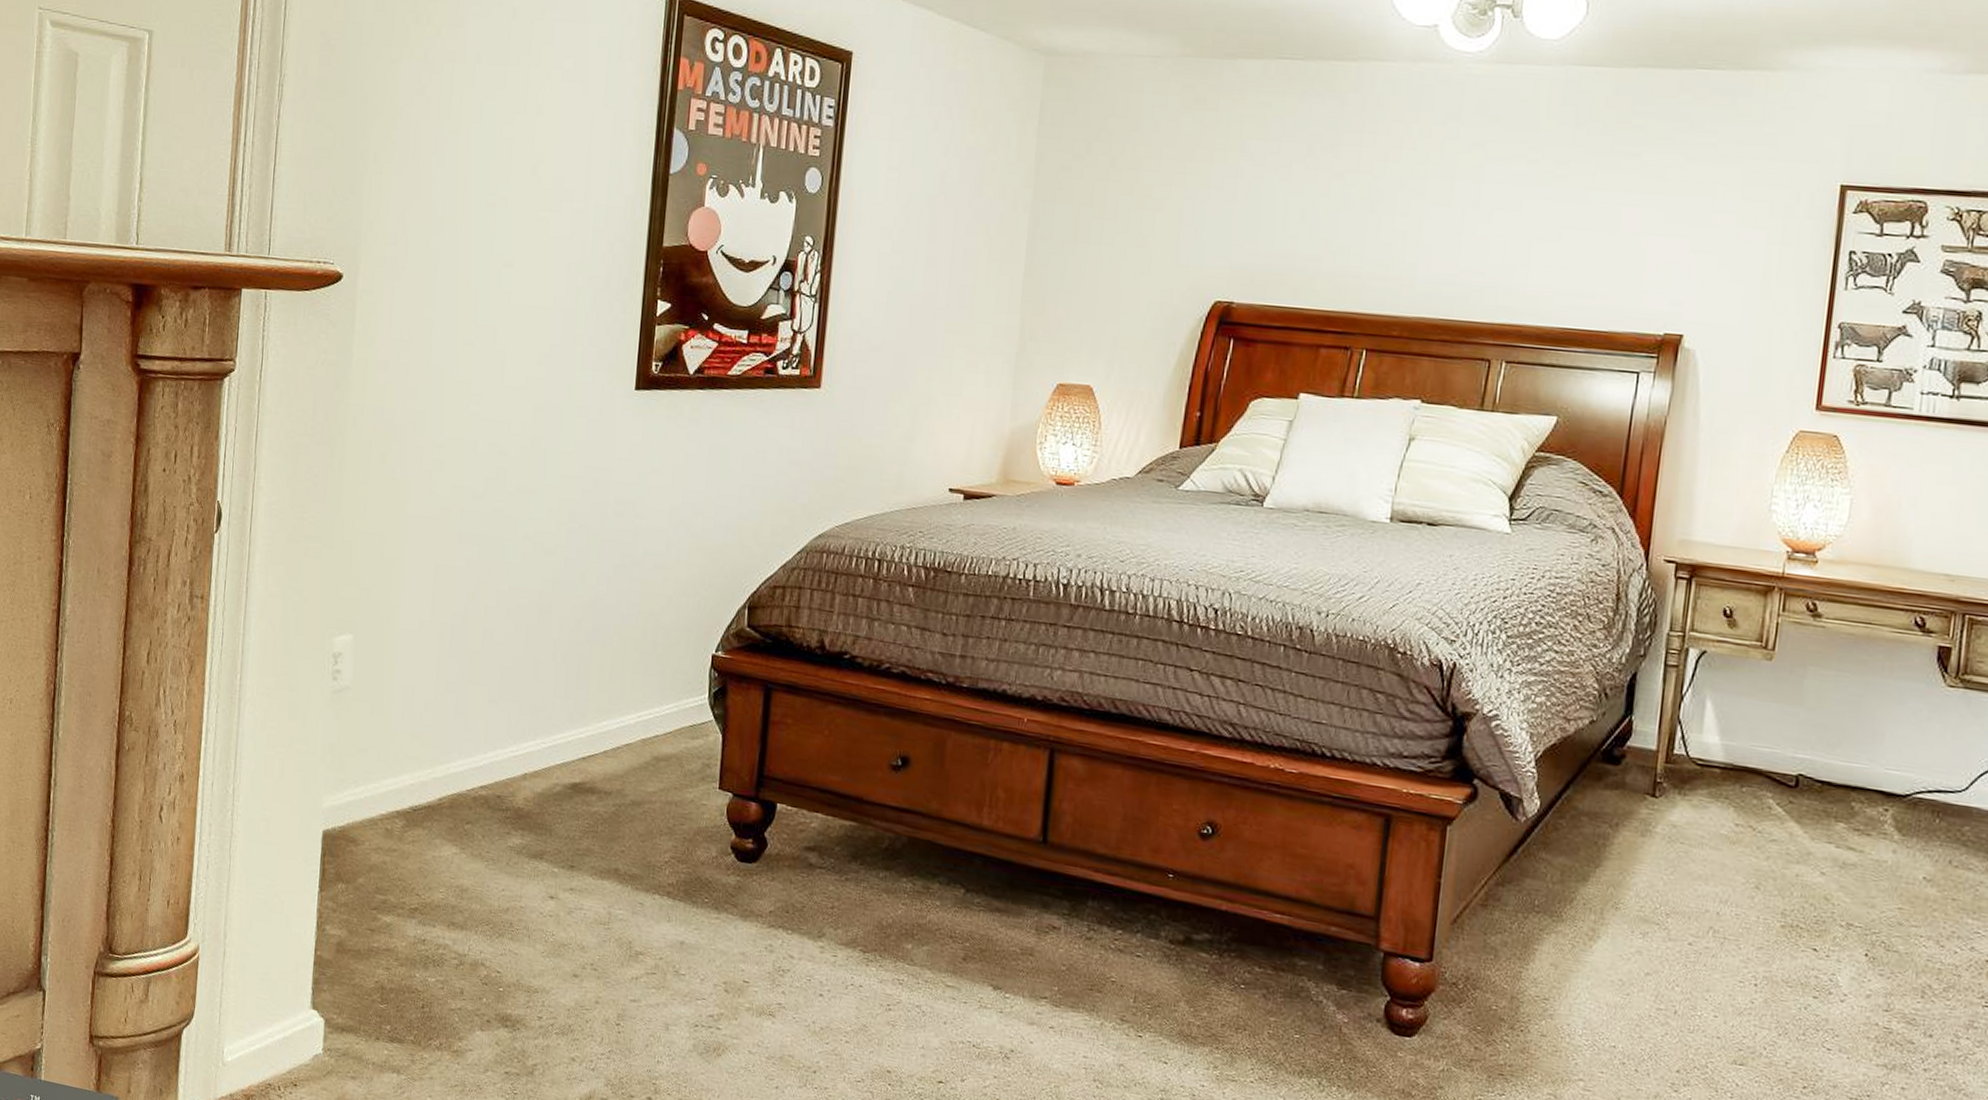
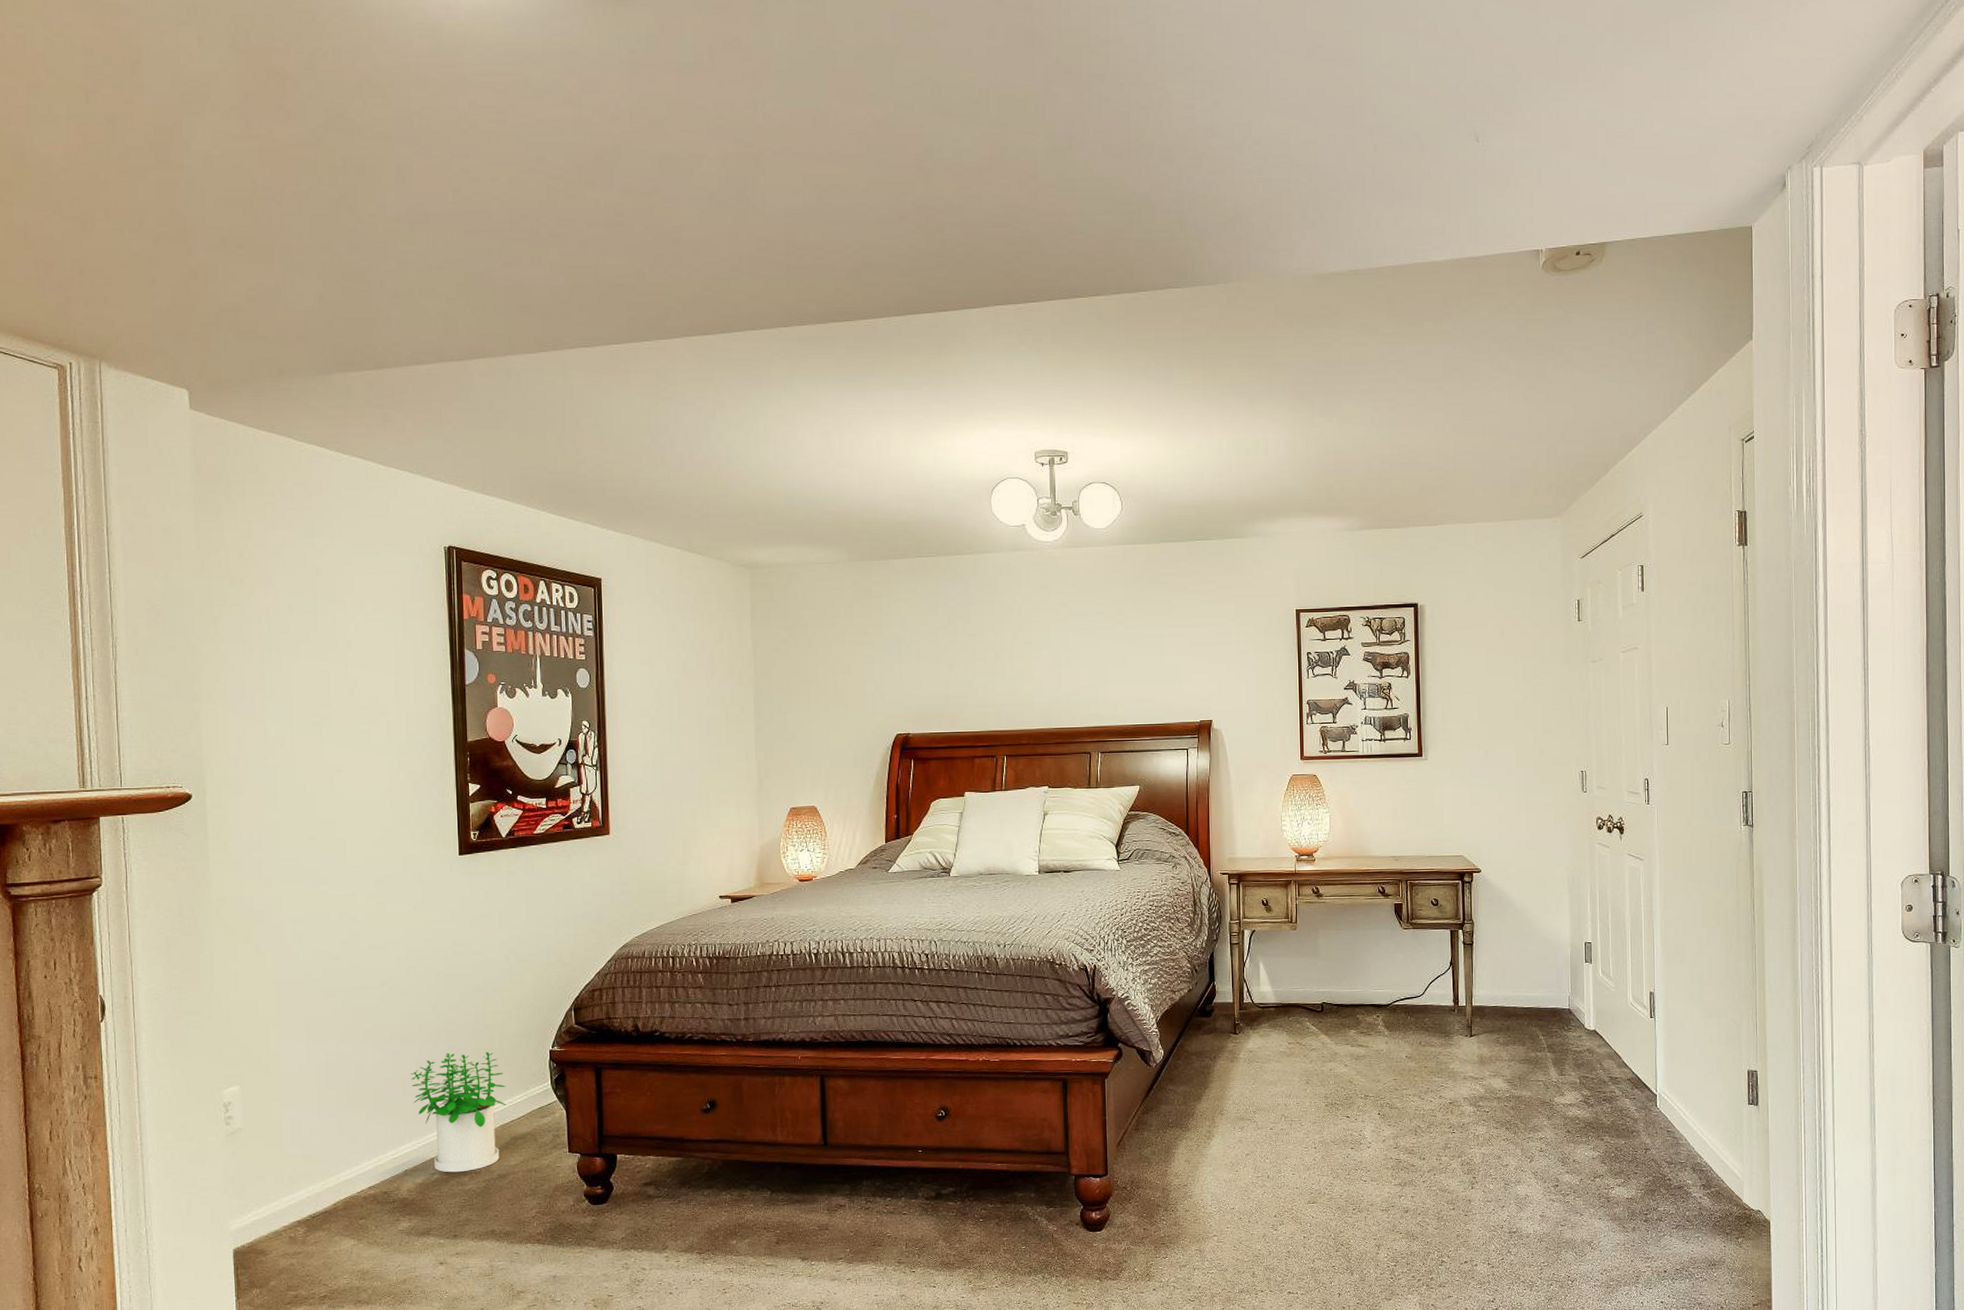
potted plant: none [544,636,653,790] -> present [411,1051,507,1173]

